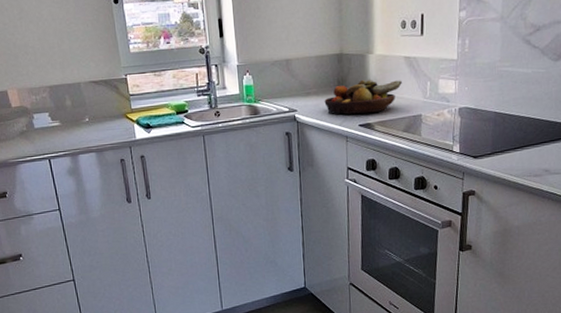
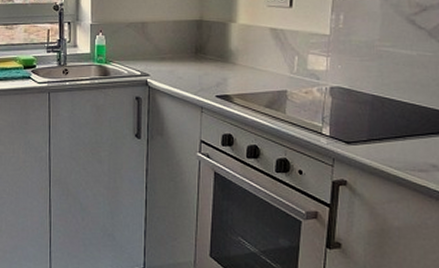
fruit bowl: present [324,80,402,115] -> none [179,49,266,85]

